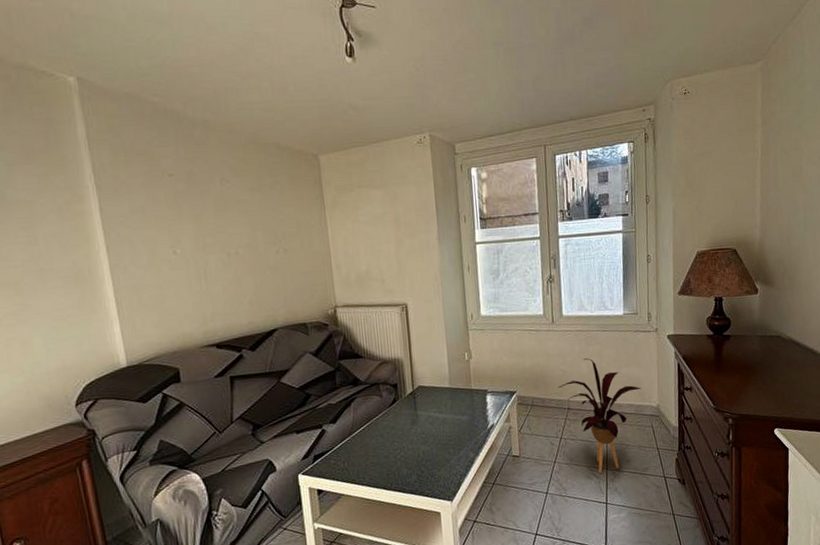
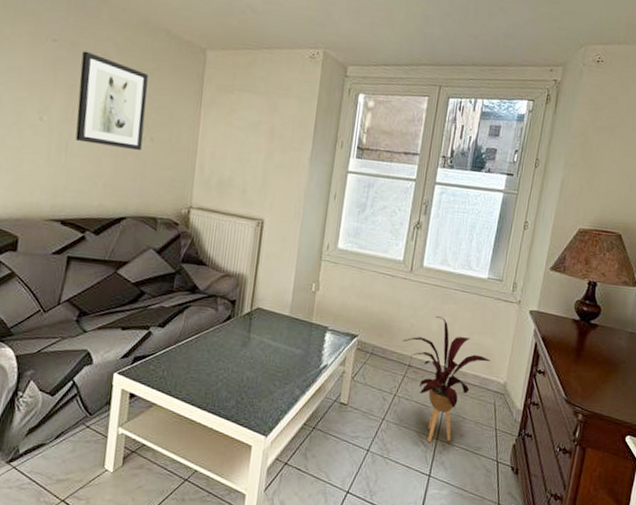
wall art: none [200,179,277,267] -> present [75,50,148,151]

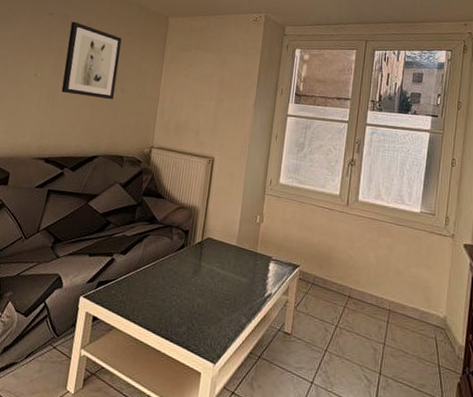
house plant: present [403,316,491,442] -> none [342,248,429,377]

